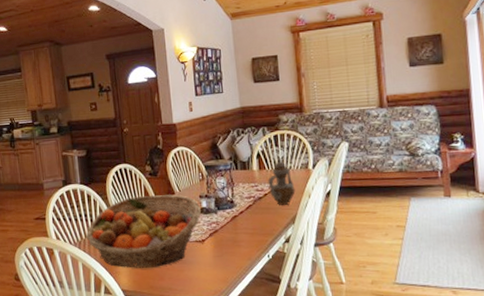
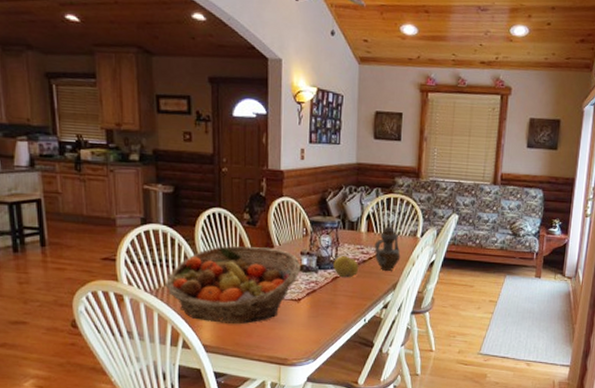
fruit: none [231,194,256,216] -> present [333,255,359,278]

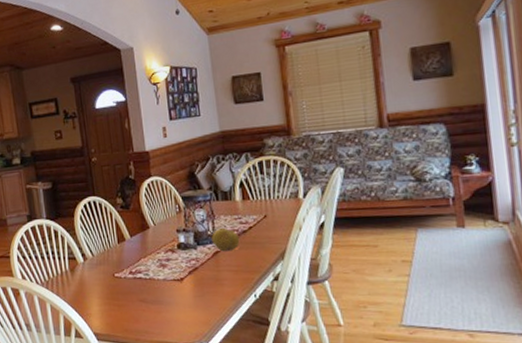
fruit basket: present [165,246,300,324] -> none [53,229,179,310]
teapot: present [374,221,401,271] -> none [252,185,285,239]

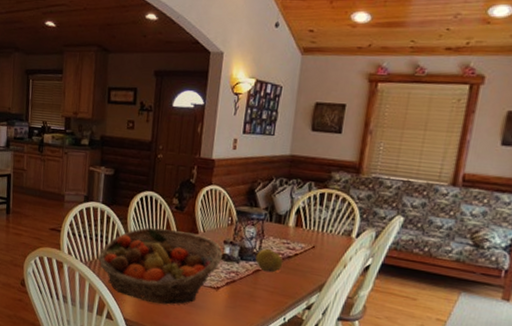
fruit basket: none [53,229,179,310] -> present [98,227,223,305]

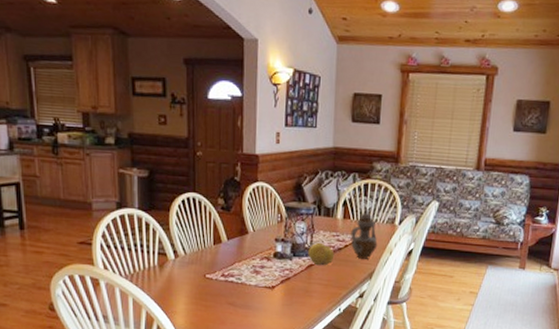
fruit basket: present [98,227,223,305] -> none [140,231,275,311]
teapot: none [301,217,332,271] -> present [350,207,378,259]

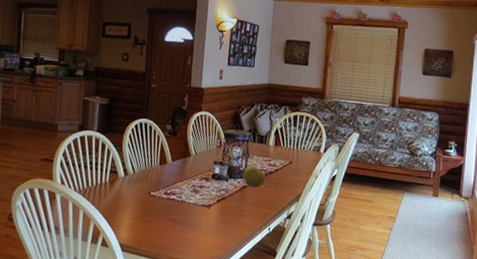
teapot: present [350,207,378,259] -> none [281,136,305,183]

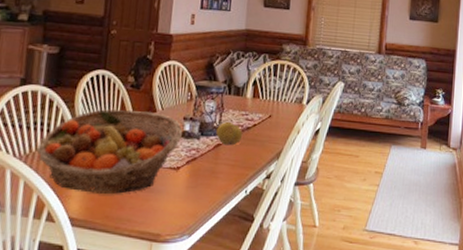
fruit basket: none [92,152,213,226] -> present [36,109,182,194]

